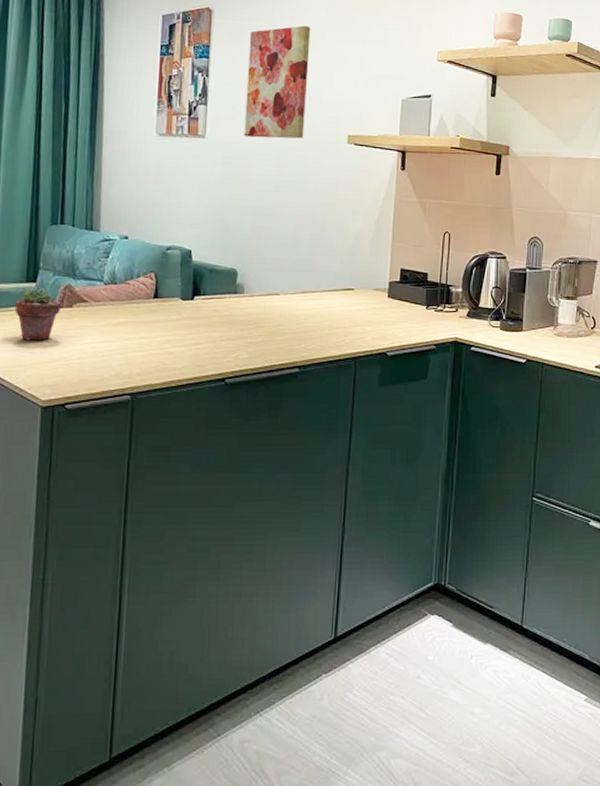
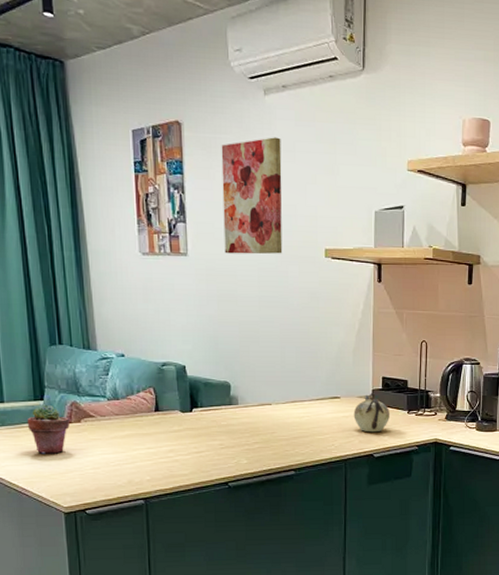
teapot: none [367,286,408,329] -> present [353,393,391,433]

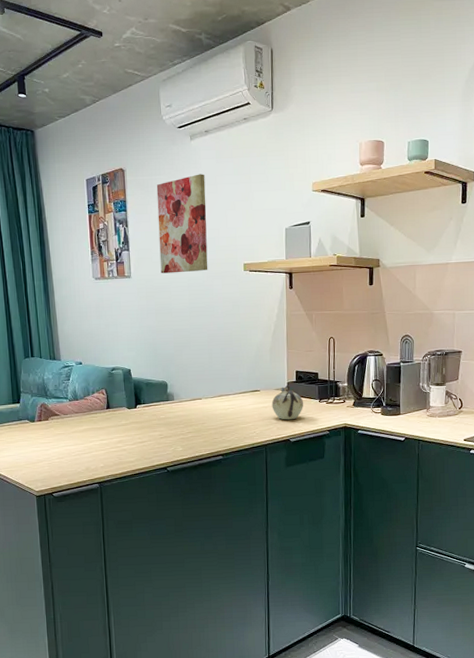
potted succulent: present [27,404,71,454] -> none [7,406,41,448]

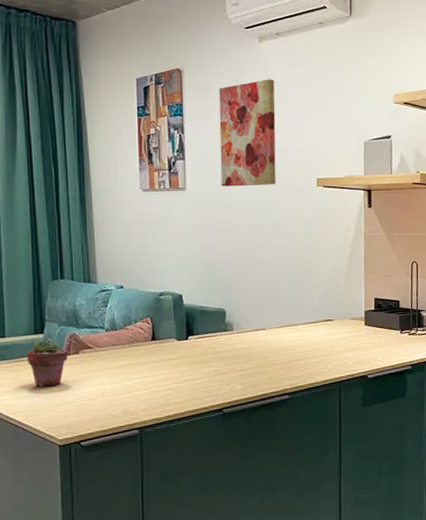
potted succulent: none [7,406,41,448] -> present [26,337,69,387]
teapot: present [271,385,304,420] -> none [346,314,384,354]

